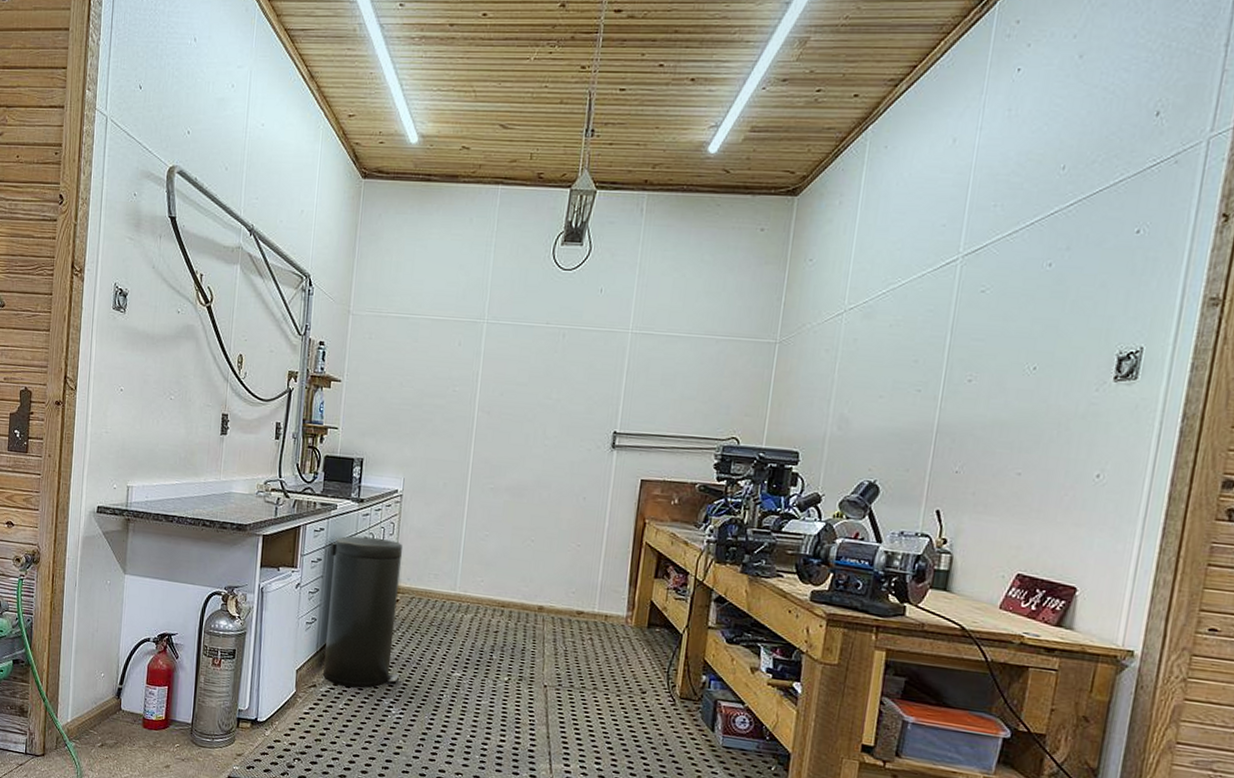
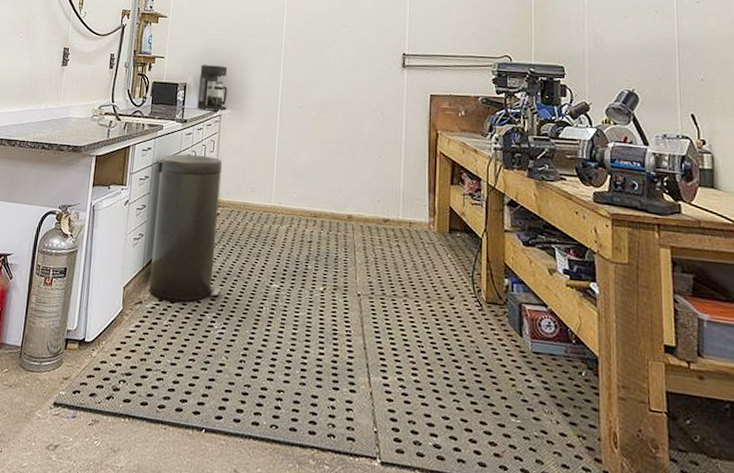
coffee maker: none [375,438,411,491] -> present [197,65,228,112]

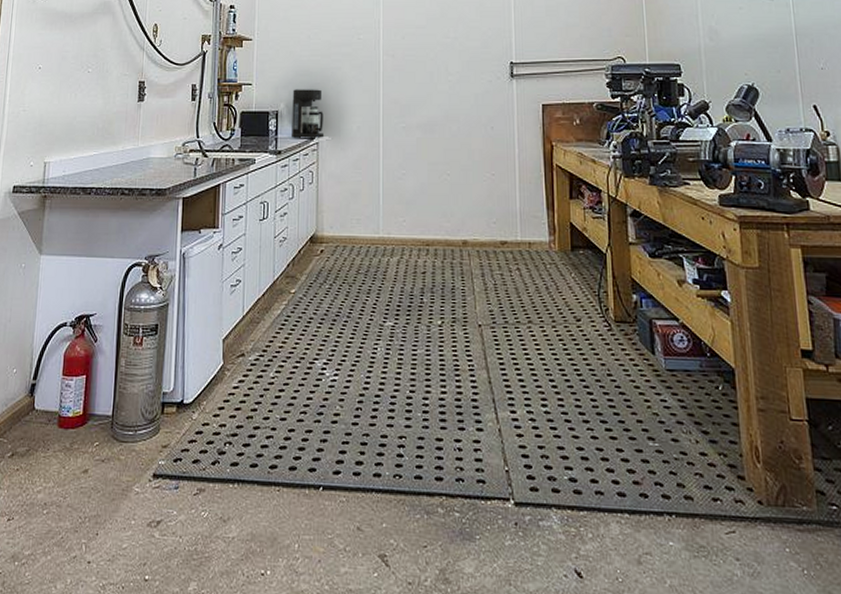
pedal bin: present [148,154,222,303] -> none [250,189,331,352]

